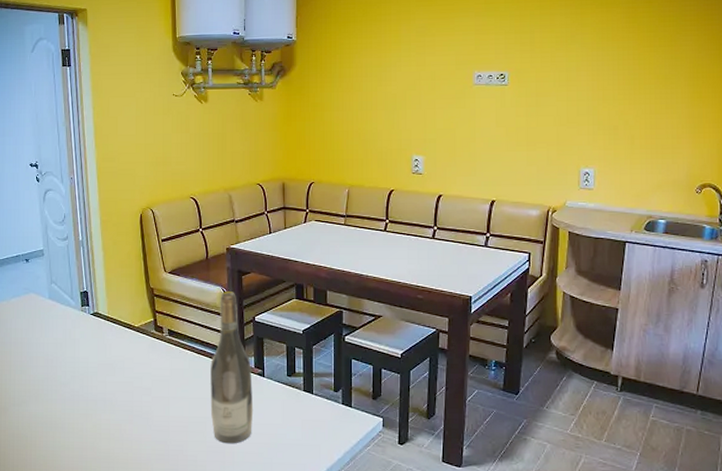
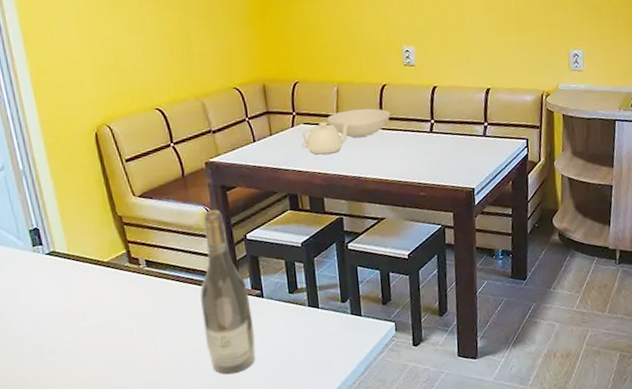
teapot: none [312,220,359,250] -> present [302,121,352,155]
bowl: none [337,211,396,238] -> present [327,108,391,138]

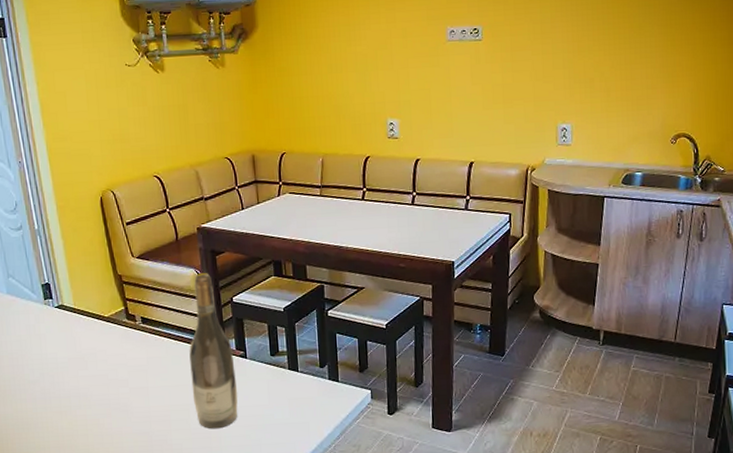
teapot: present [302,121,352,155] -> none [287,191,335,224]
bowl: present [327,108,391,138] -> none [312,179,374,208]

